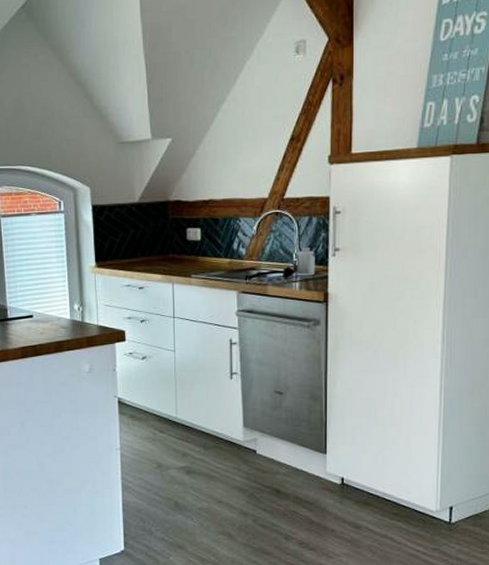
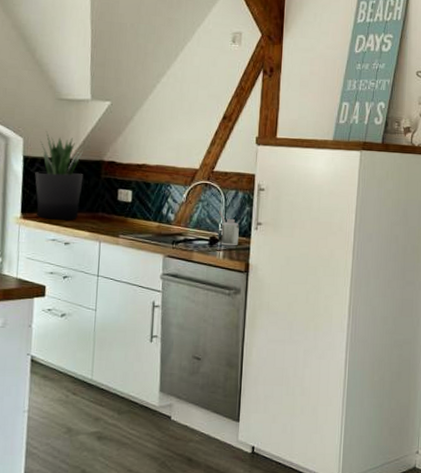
planter: none [105,177,151,266] -> present [35,131,84,221]

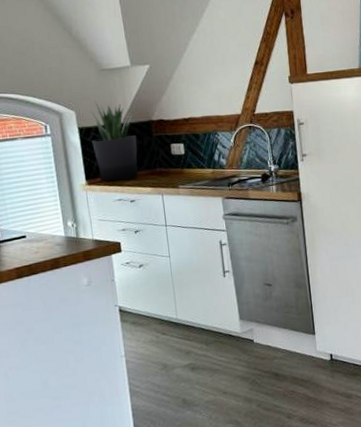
soap dispenser: present [218,210,239,246] -> none [265,149,288,180]

